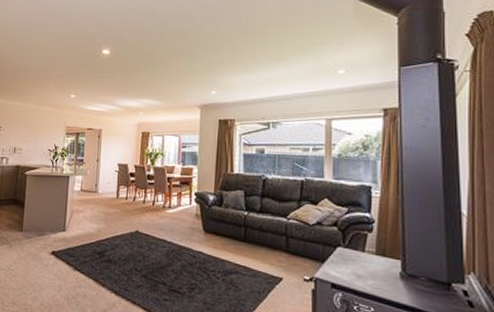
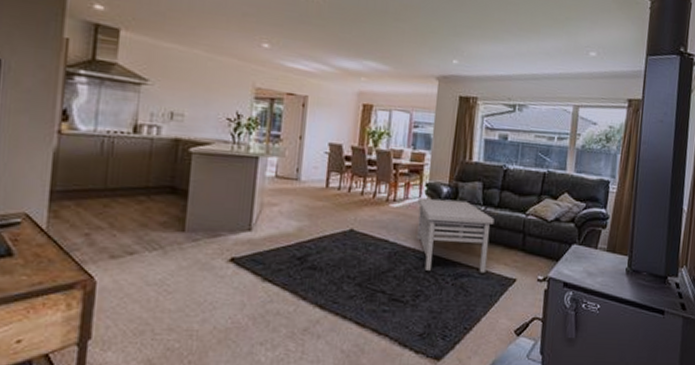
coffee table: none [188,205,257,272] -> present [417,198,495,274]

